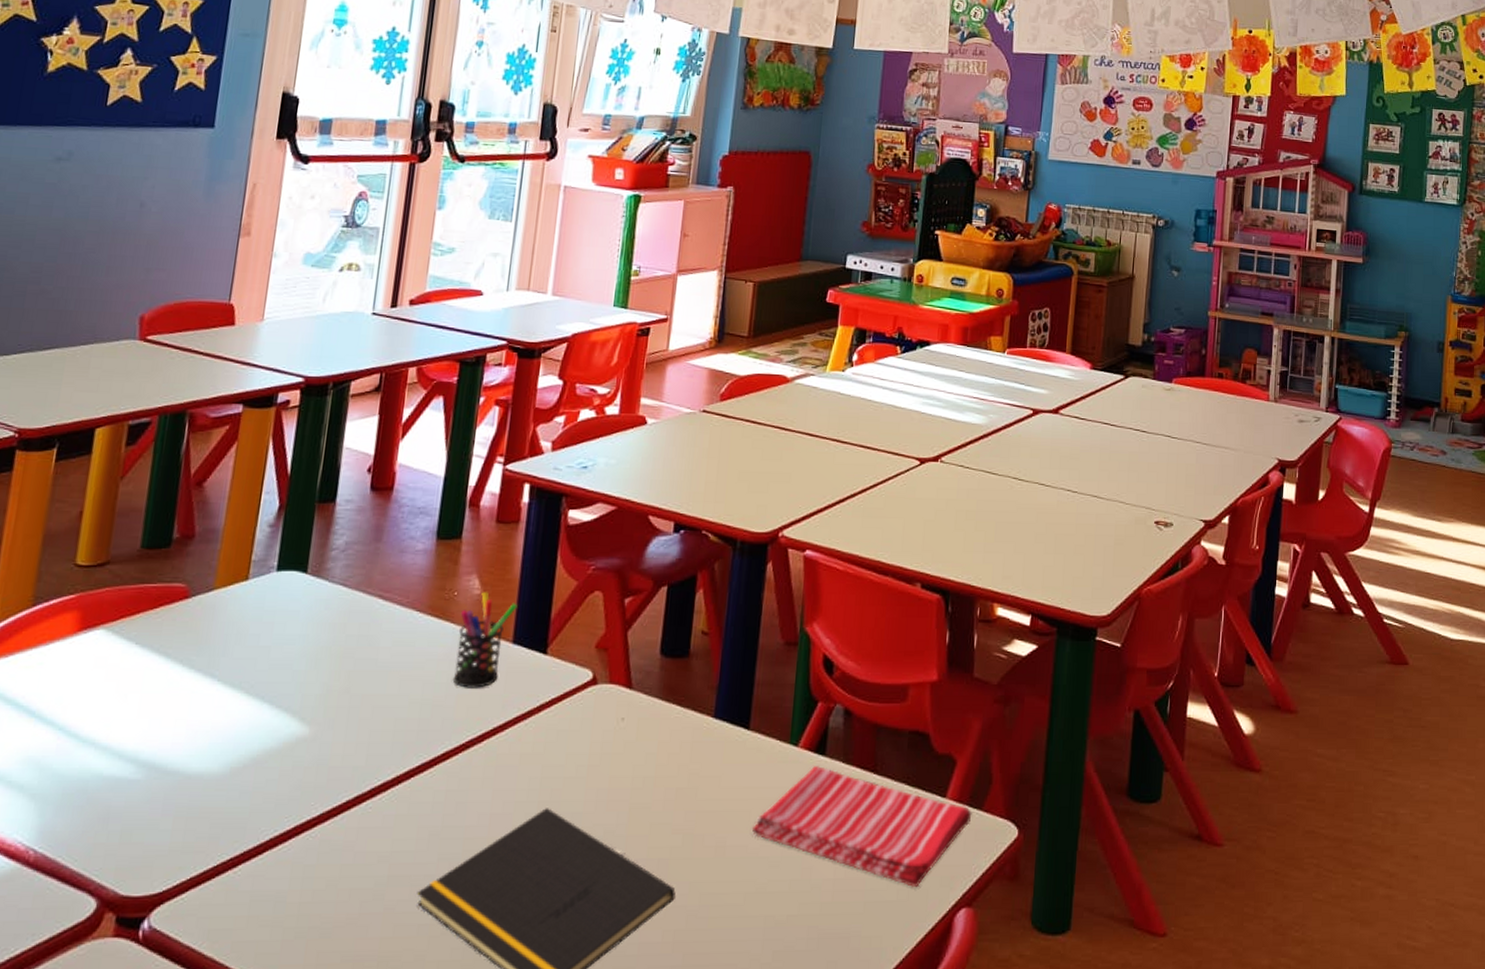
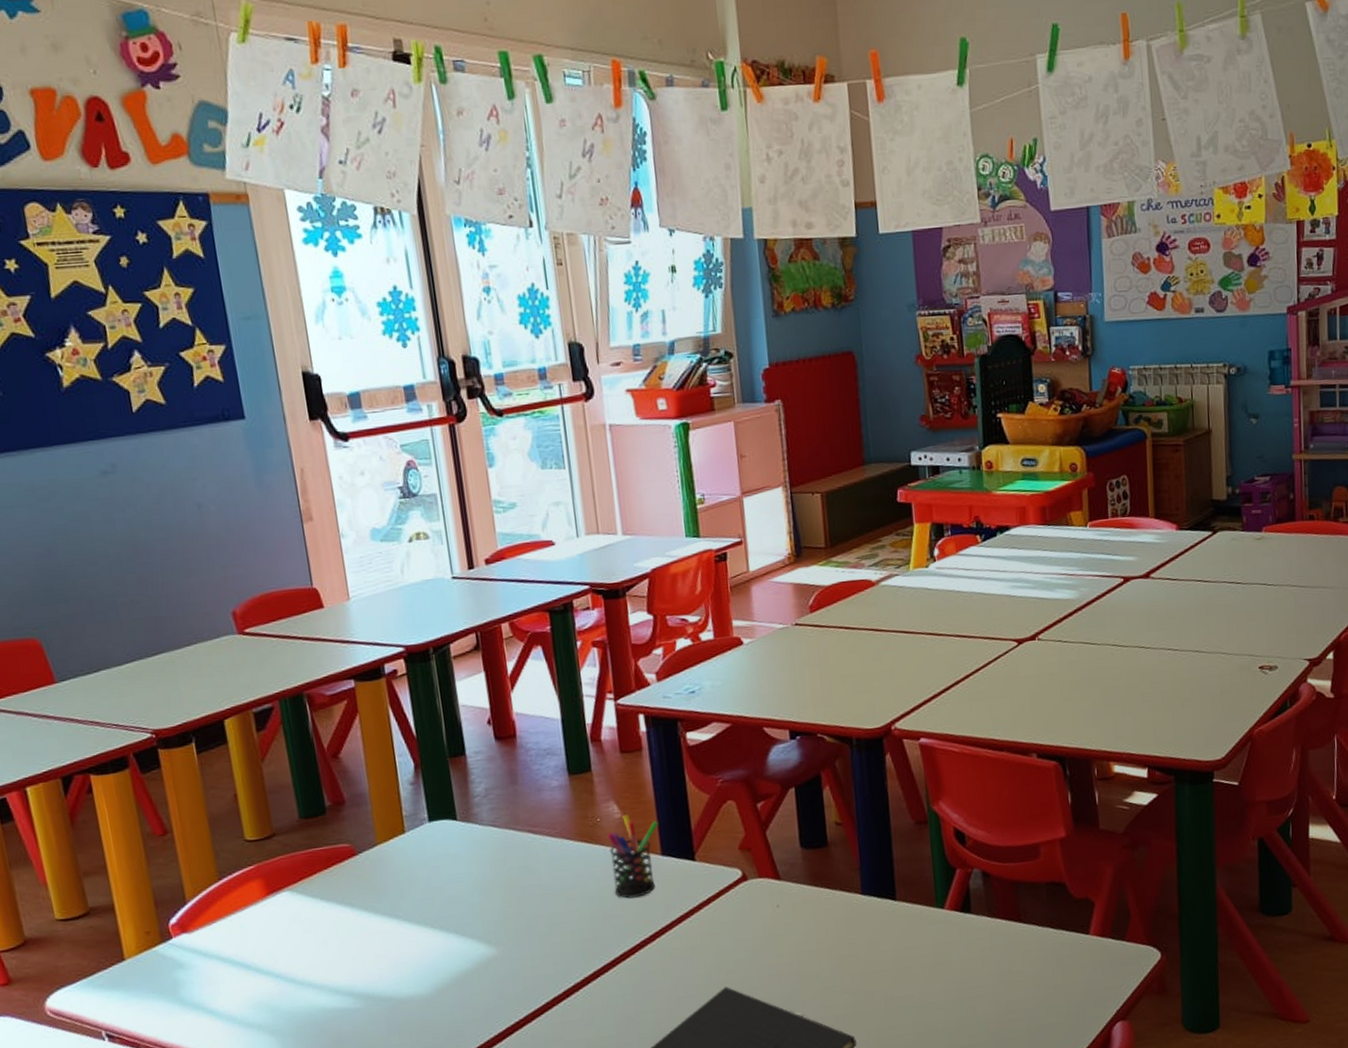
dish towel: present [751,766,972,887] -> none [914,922,1116,1011]

